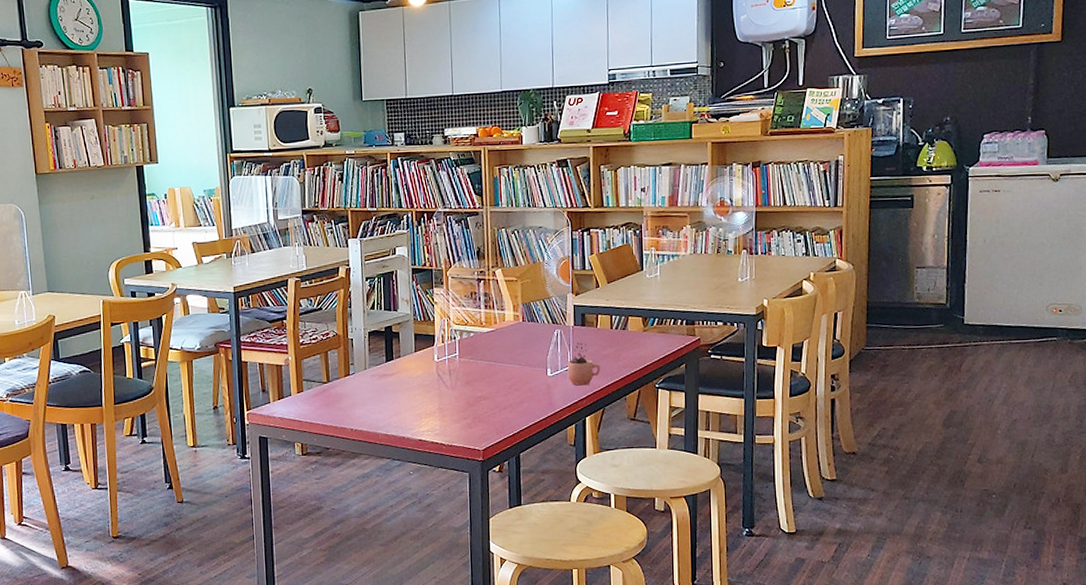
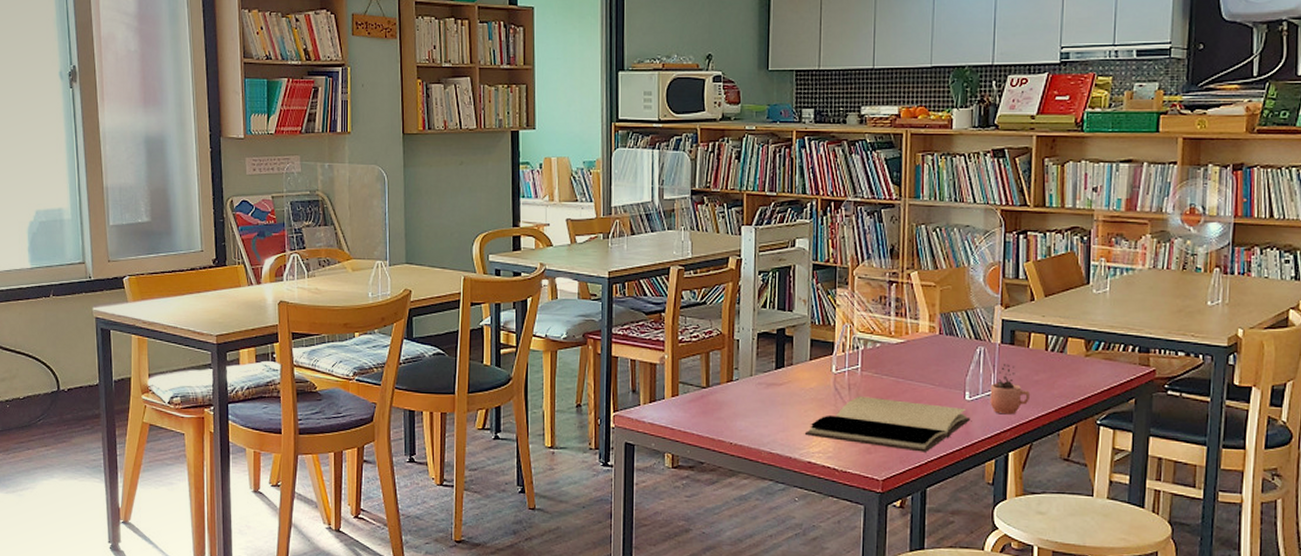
book: none [414,379,553,423] -> present [804,396,971,452]

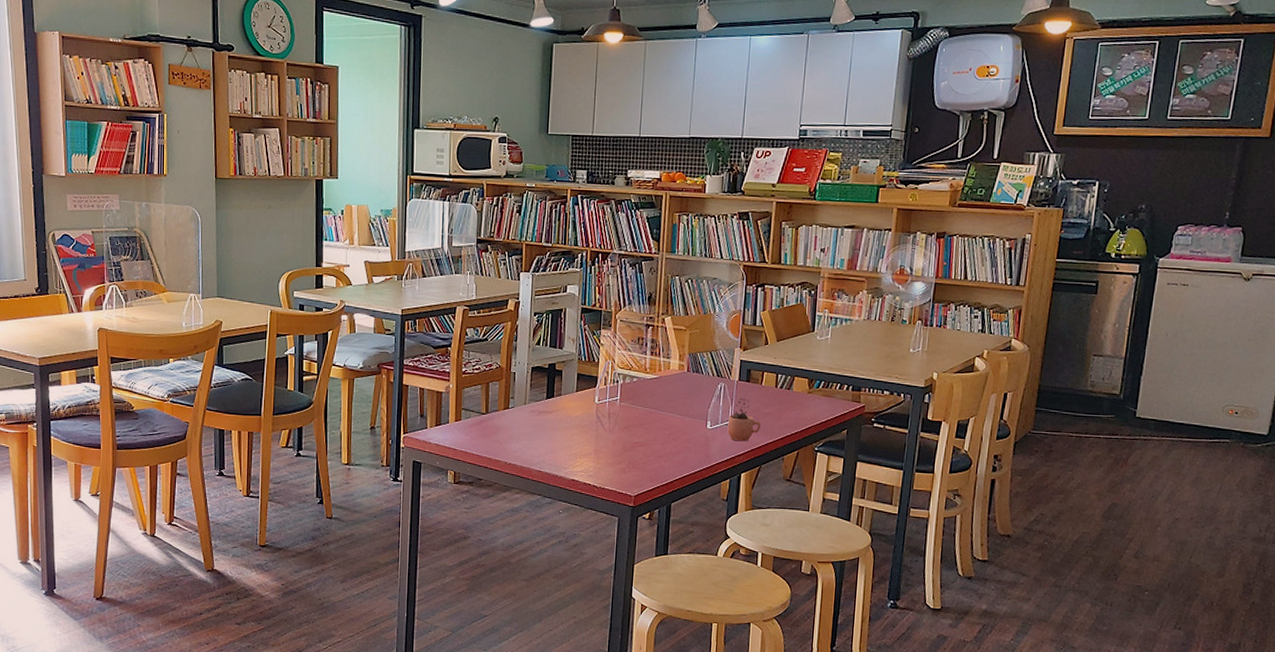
book: present [804,396,971,452] -> none [569,423,711,473]

